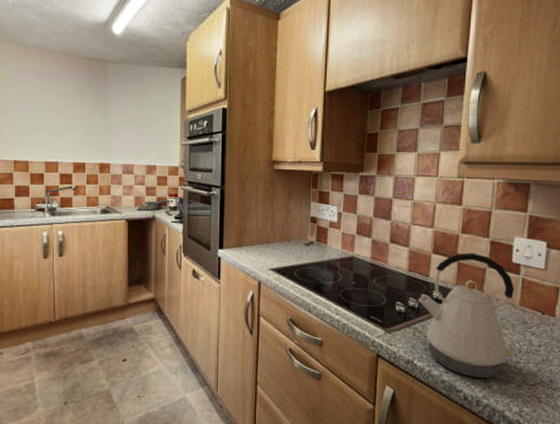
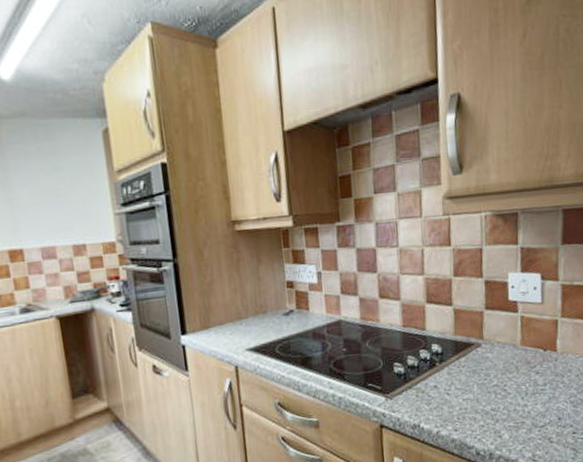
kettle: present [418,253,515,379] -> none [417,296,521,430]

